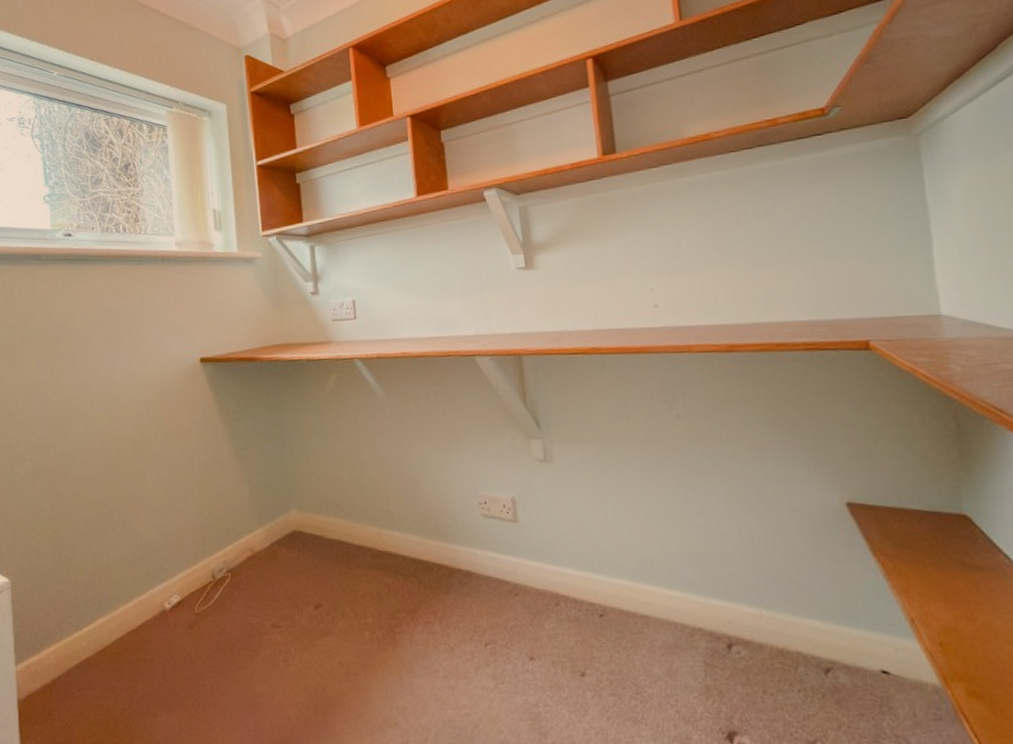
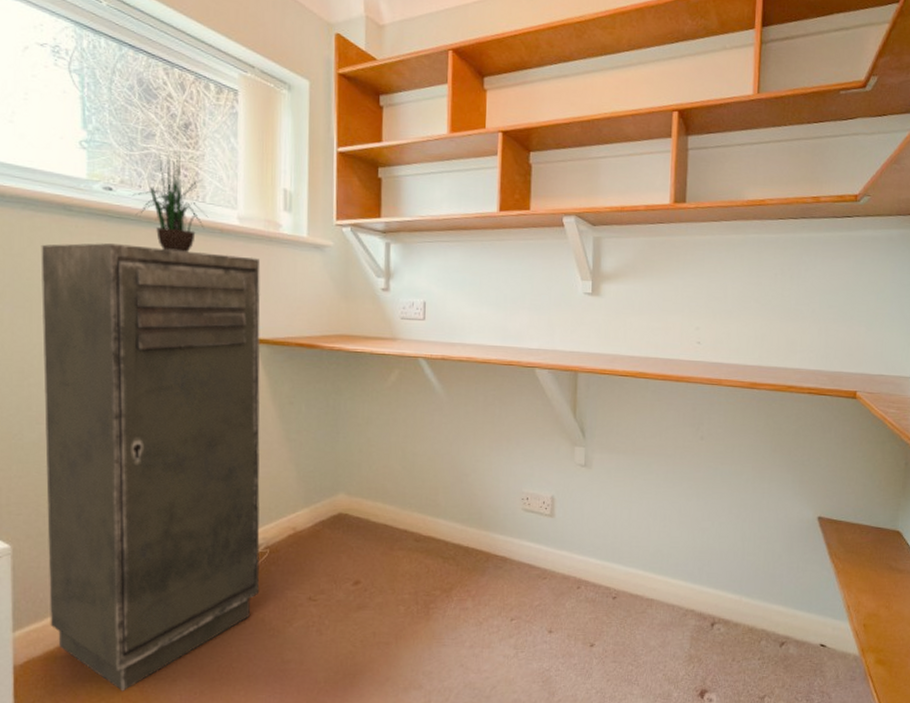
storage cabinet: none [19,279,226,727] -> present [41,243,261,691]
potted plant: none [86,189,151,284] -> present [131,150,209,252]

